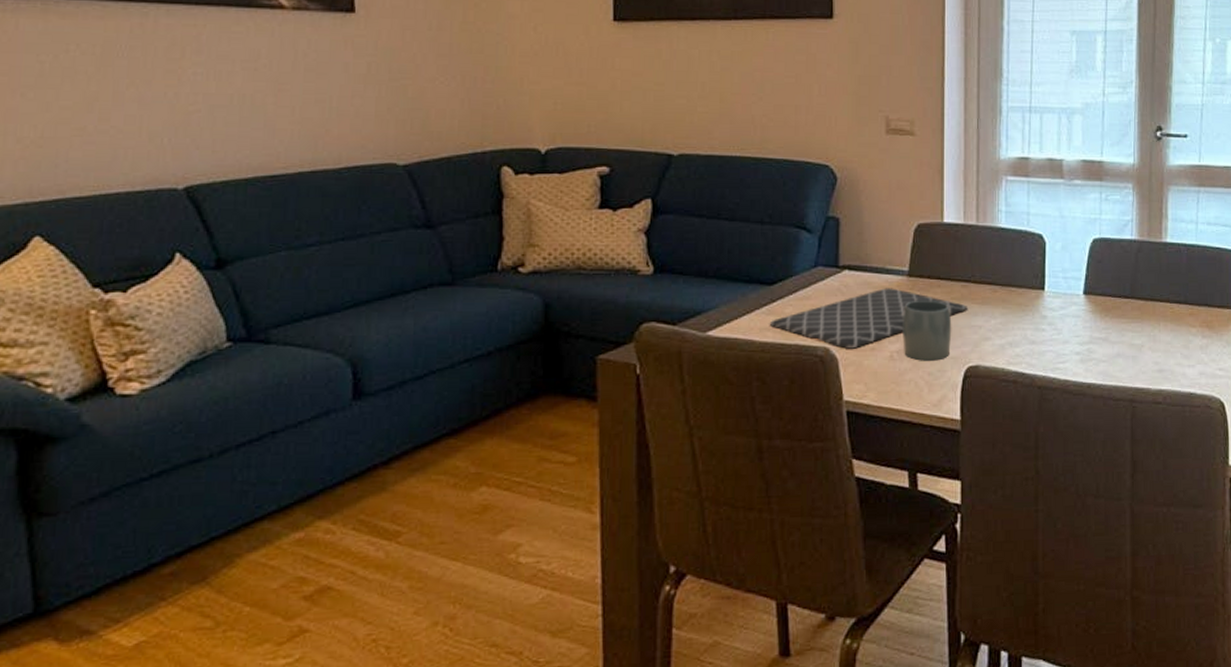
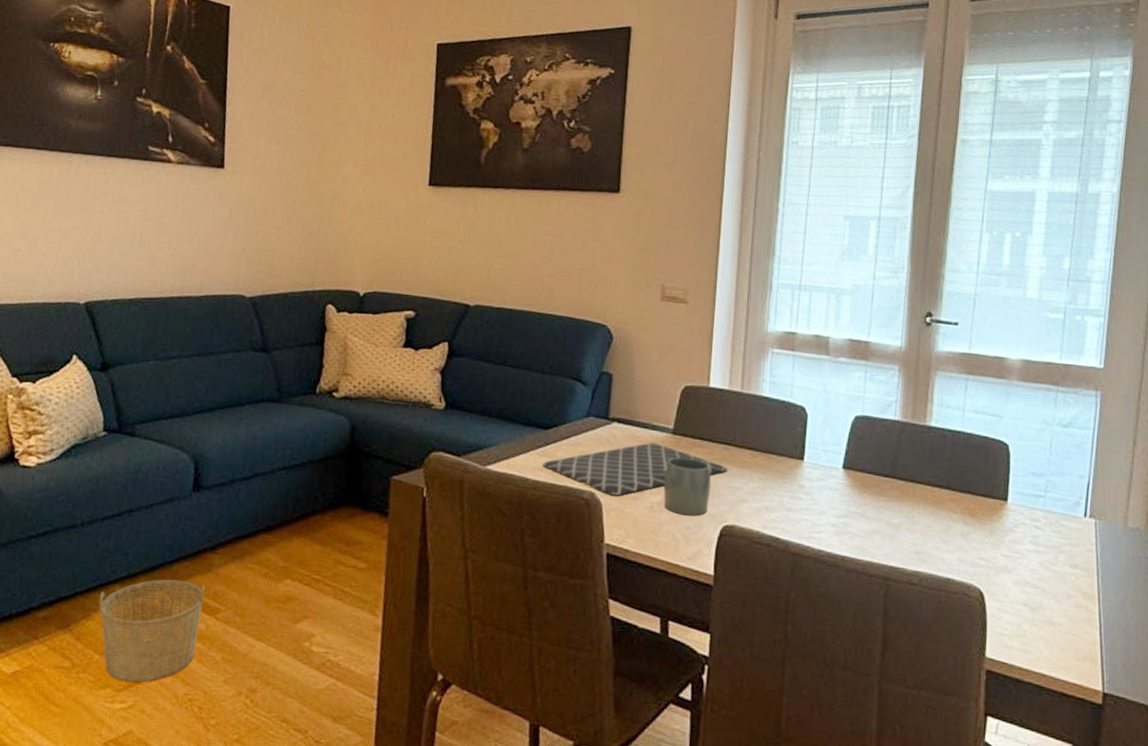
basket: none [243,505,380,632] -> present [99,579,205,683]

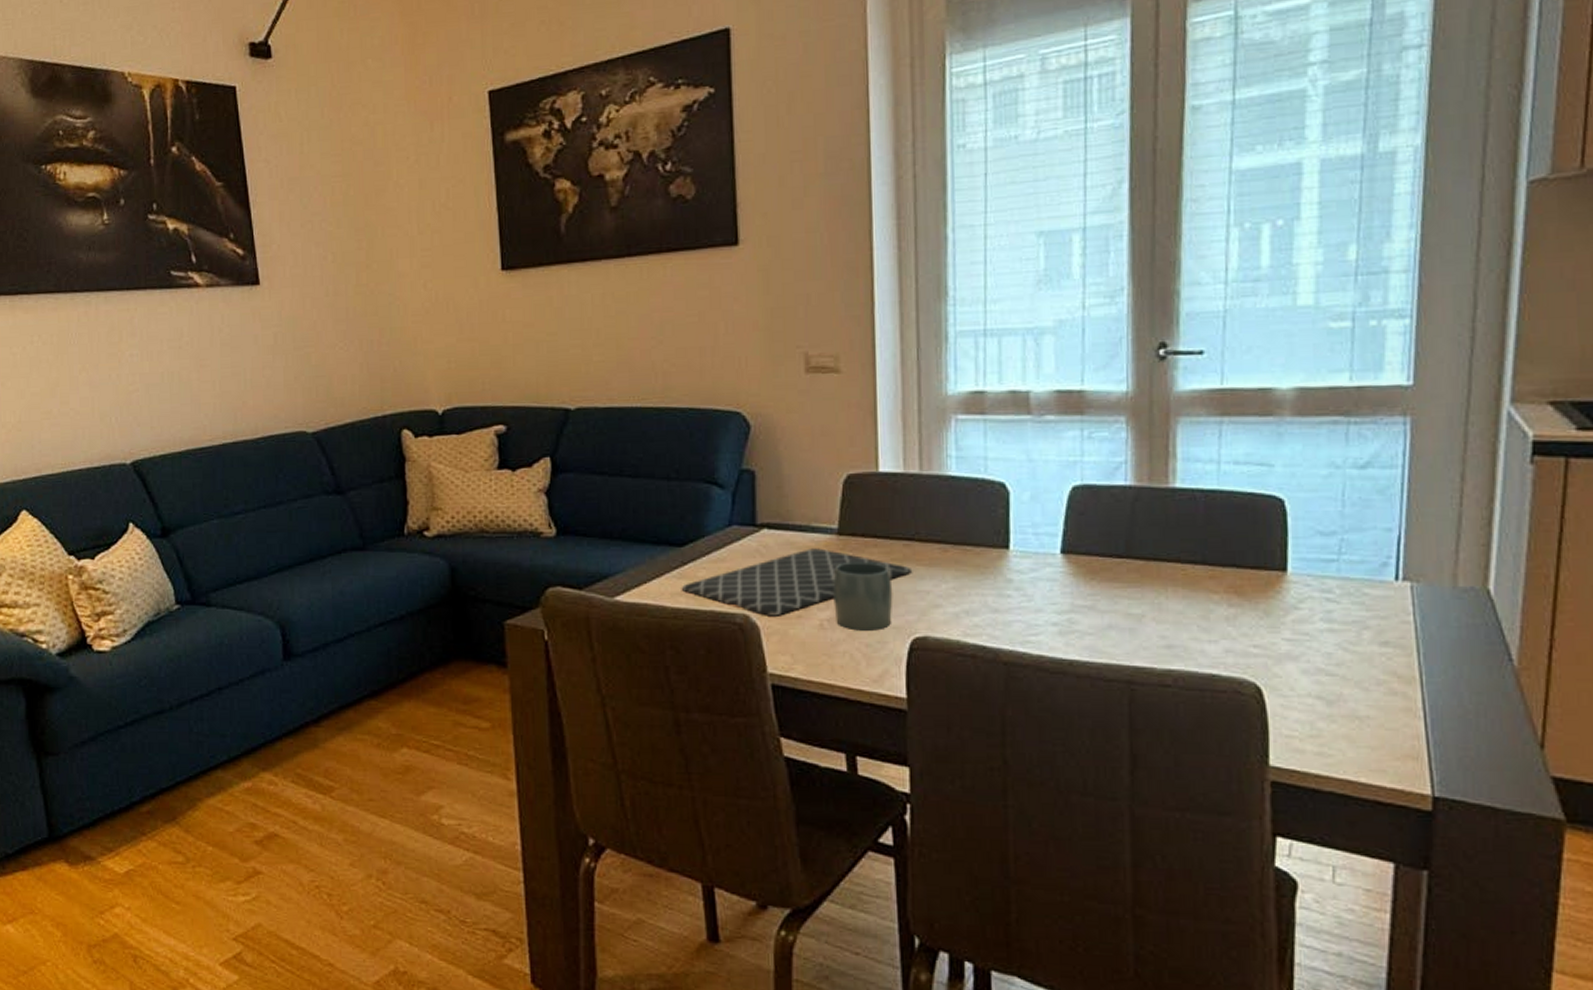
basket: present [99,579,205,683] -> none [203,759,315,873]

